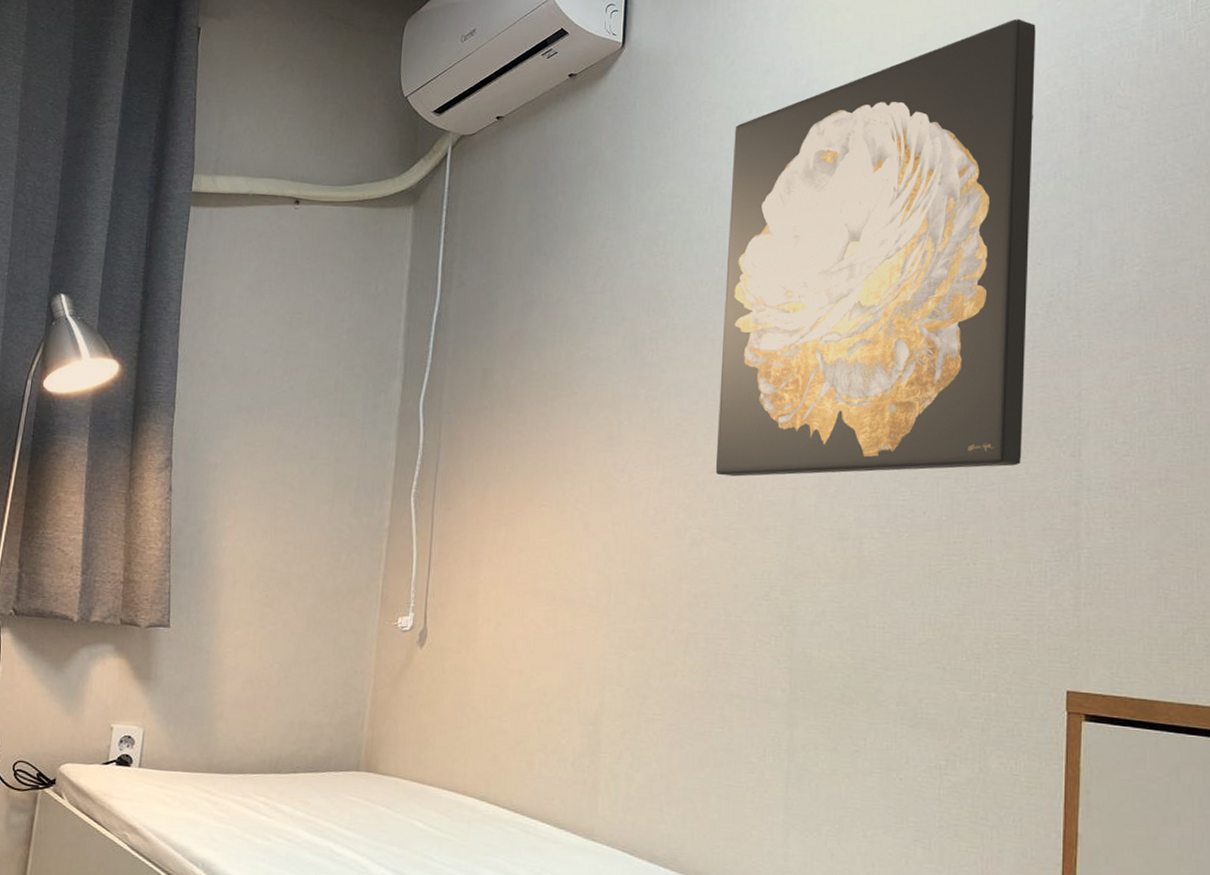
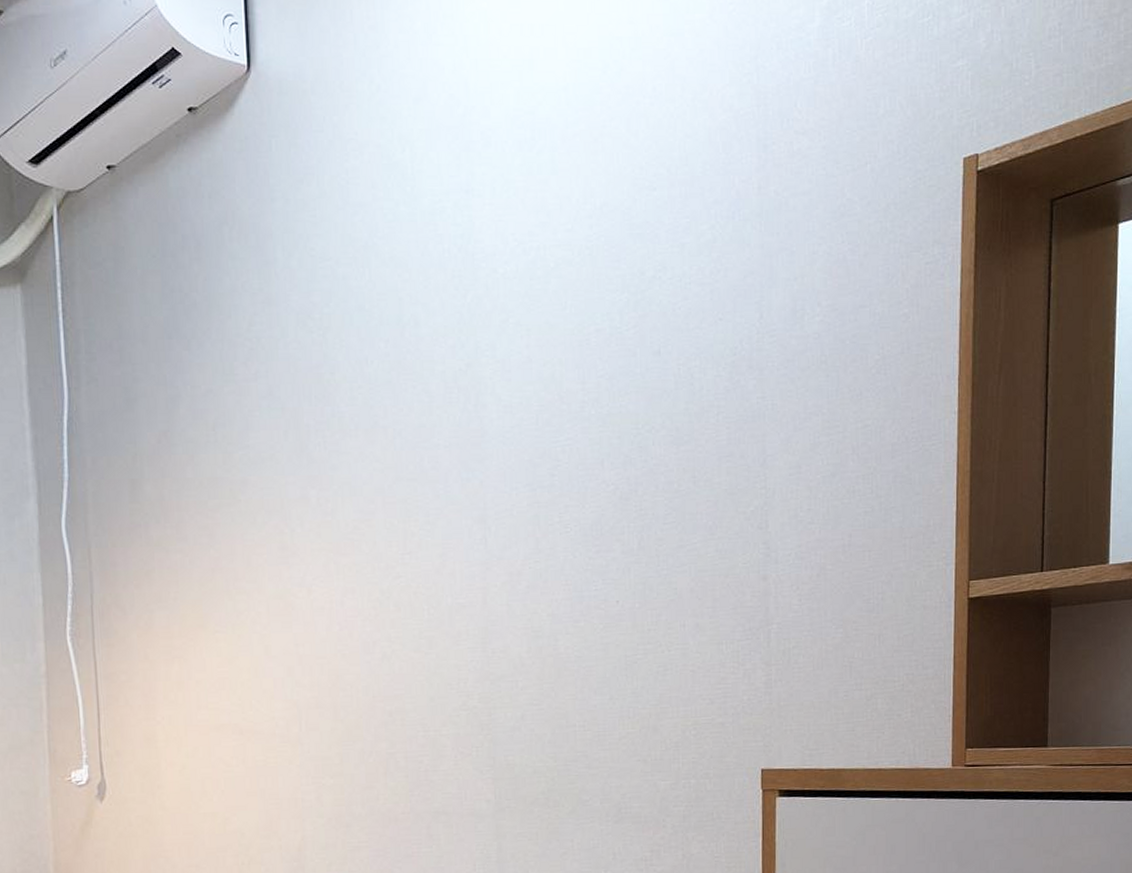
wall art: present [715,18,1036,477] -> none [387,27,711,581]

